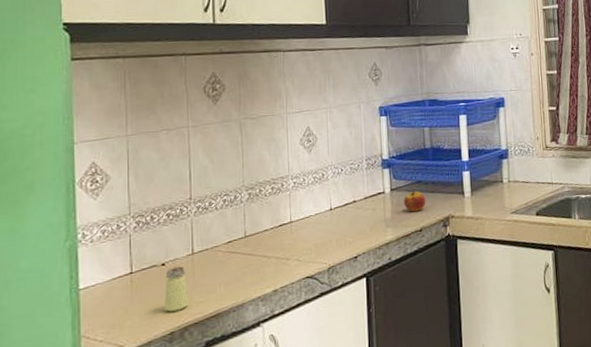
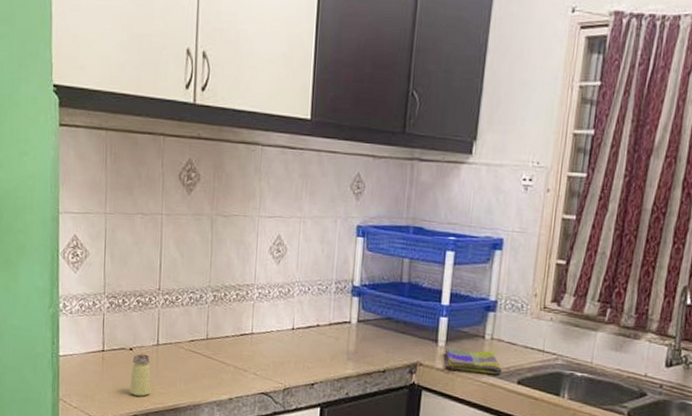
apple: present [403,188,426,212] -> none [369,324,394,351]
dish towel: none [472,192,522,216] -> present [444,347,502,375]

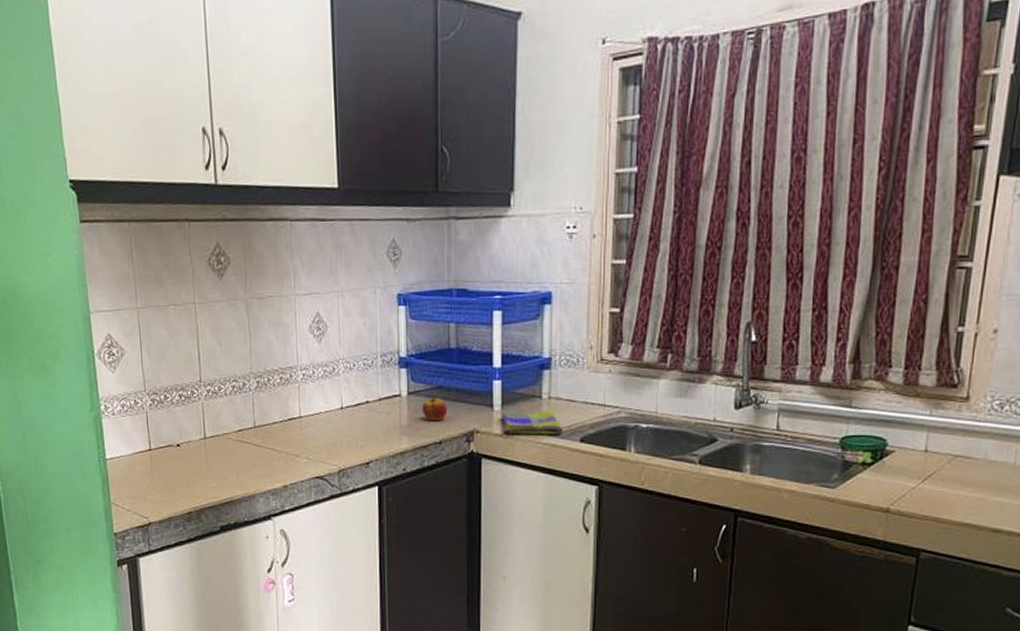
saltshaker: present [130,353,151,397] -> none [181,449,203,492]
apple: none [369,324,394,351] -> present [421,394,448,421]

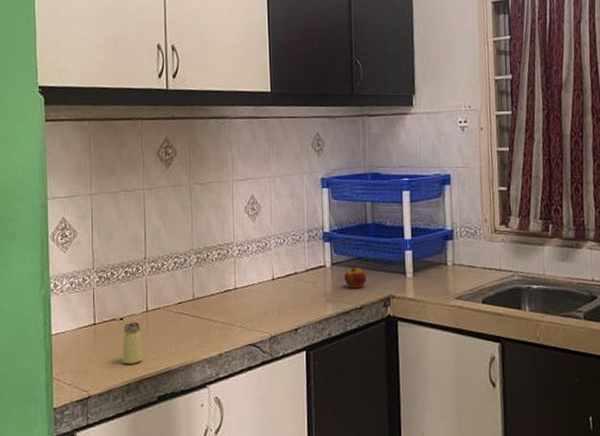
saltshaker: none [181,449,203,492] -> present [122,322,143,364]
dish towel: present [502,410,562,435] -> none [414,276,467,298]

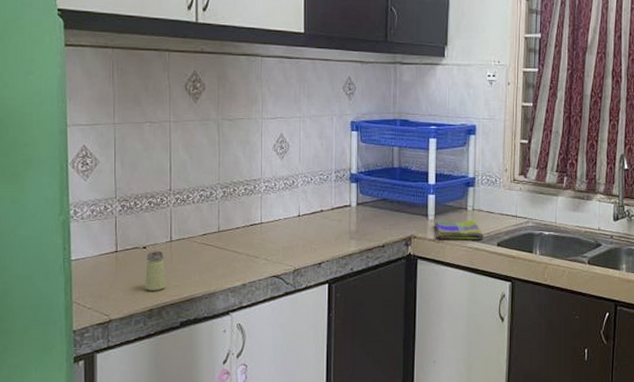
apple: present [344,264,367,289] -> none [368,205,390,228]
dish towel: none [414,276,467,298] -> present [435,220,483,240]

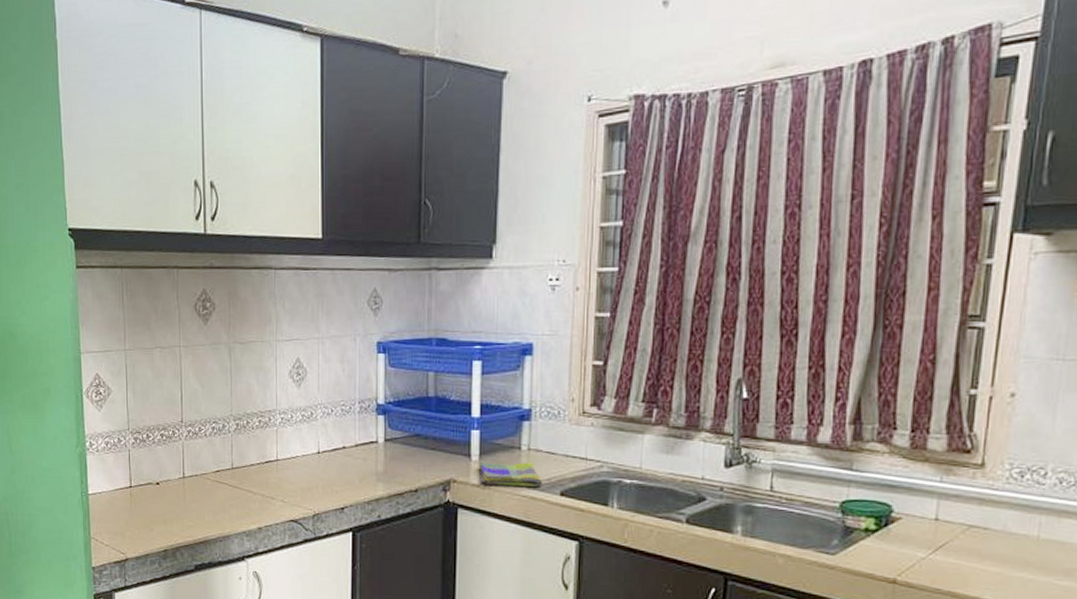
saltshaker: present [145,251,166,291] -> none [159,487,180,531]

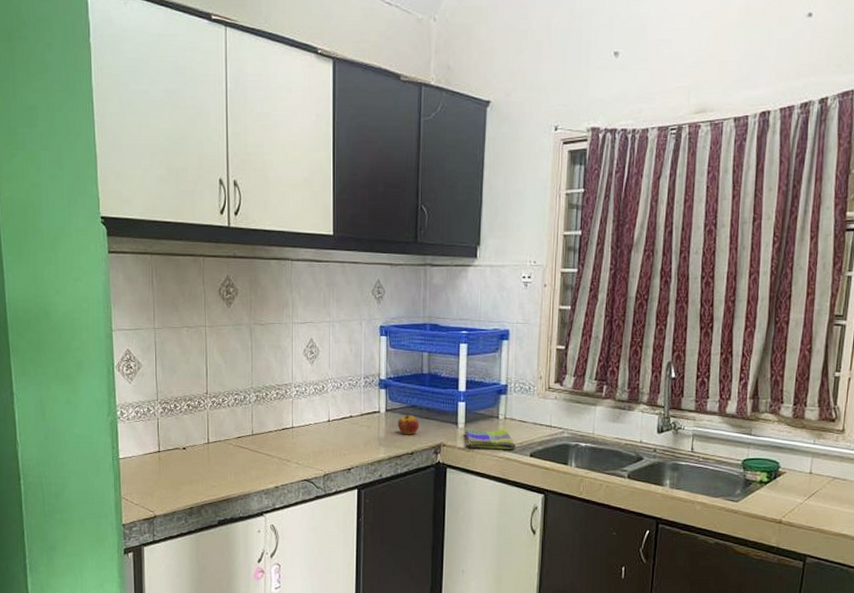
apple: none [398,442,424,469] -> present [397,412,419,435]

